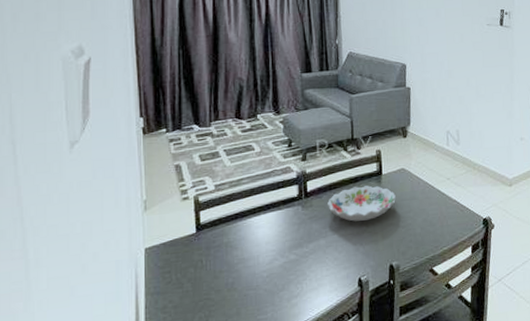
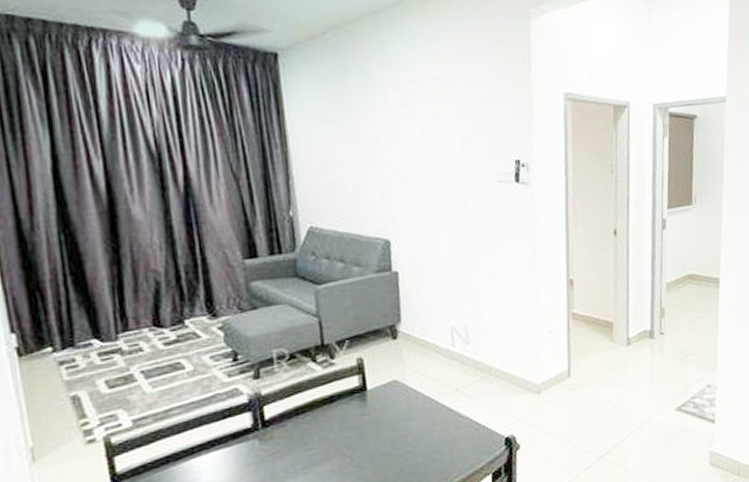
decorative bowl: present [327,185,396,222] -> none [294,405,388,455]

